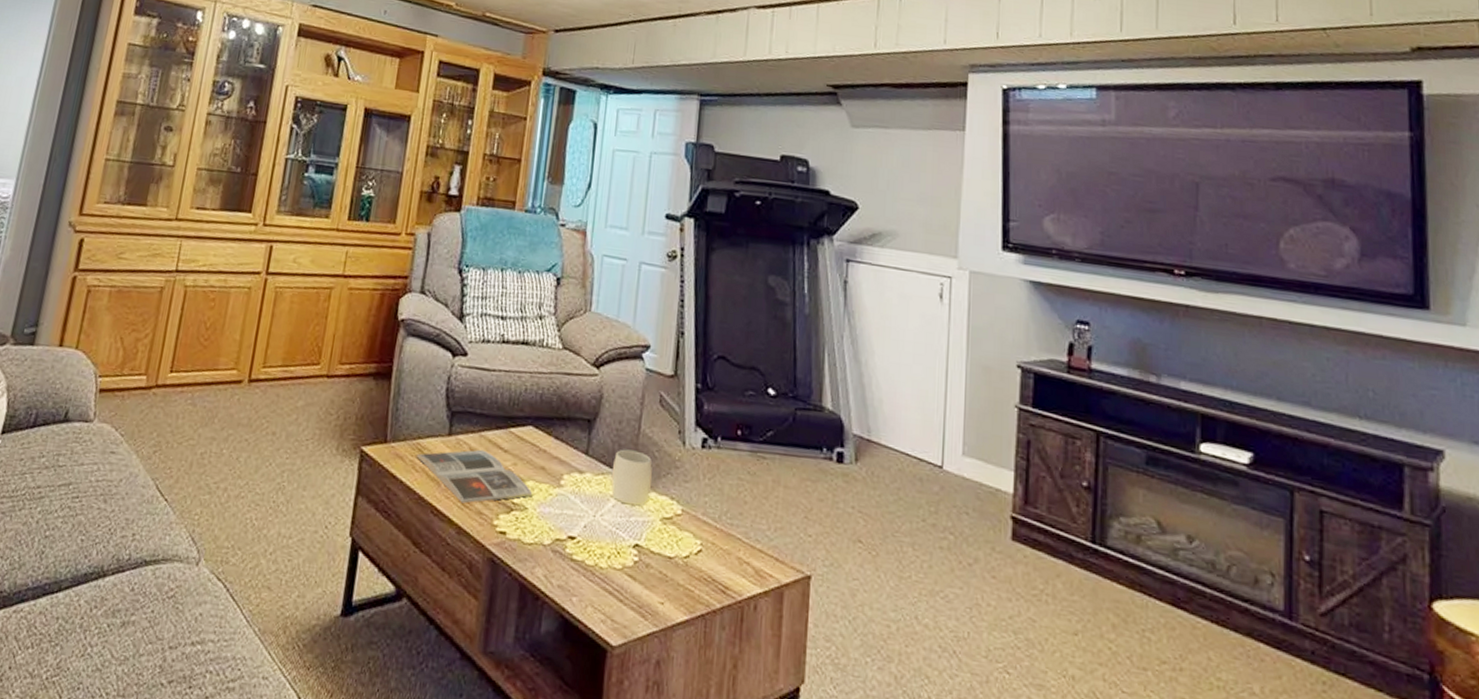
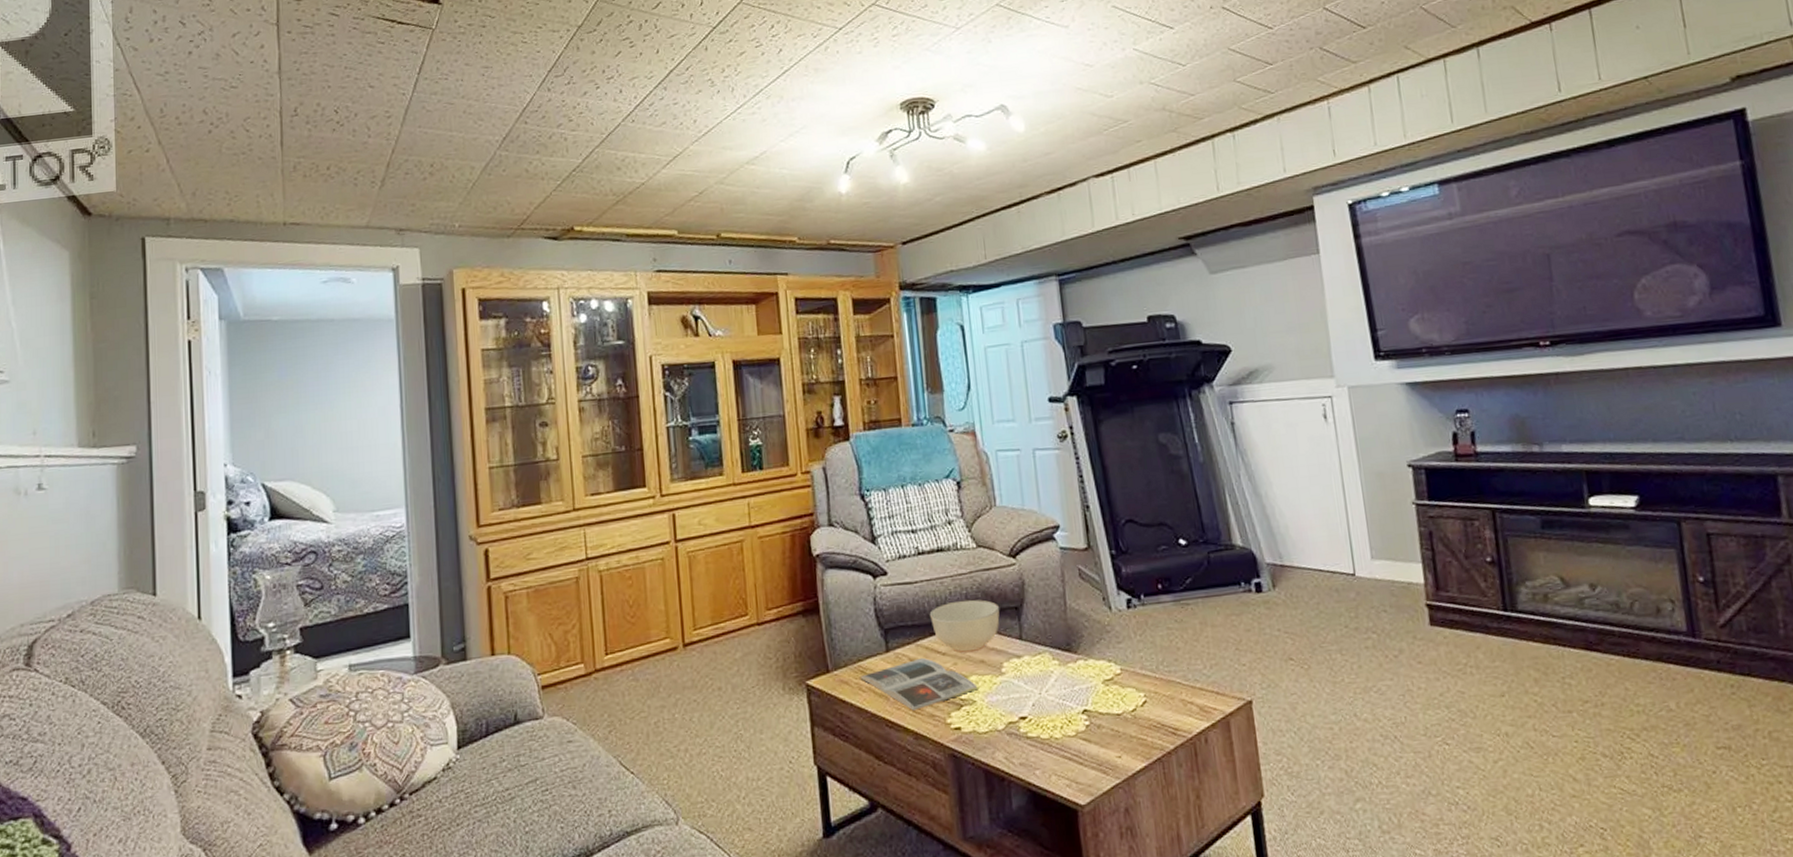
bowl: none [500,398,573,457] -> present [929,599,1000,653]
mug: present [611,449,653,506] -> none [1047,625,1088,676]

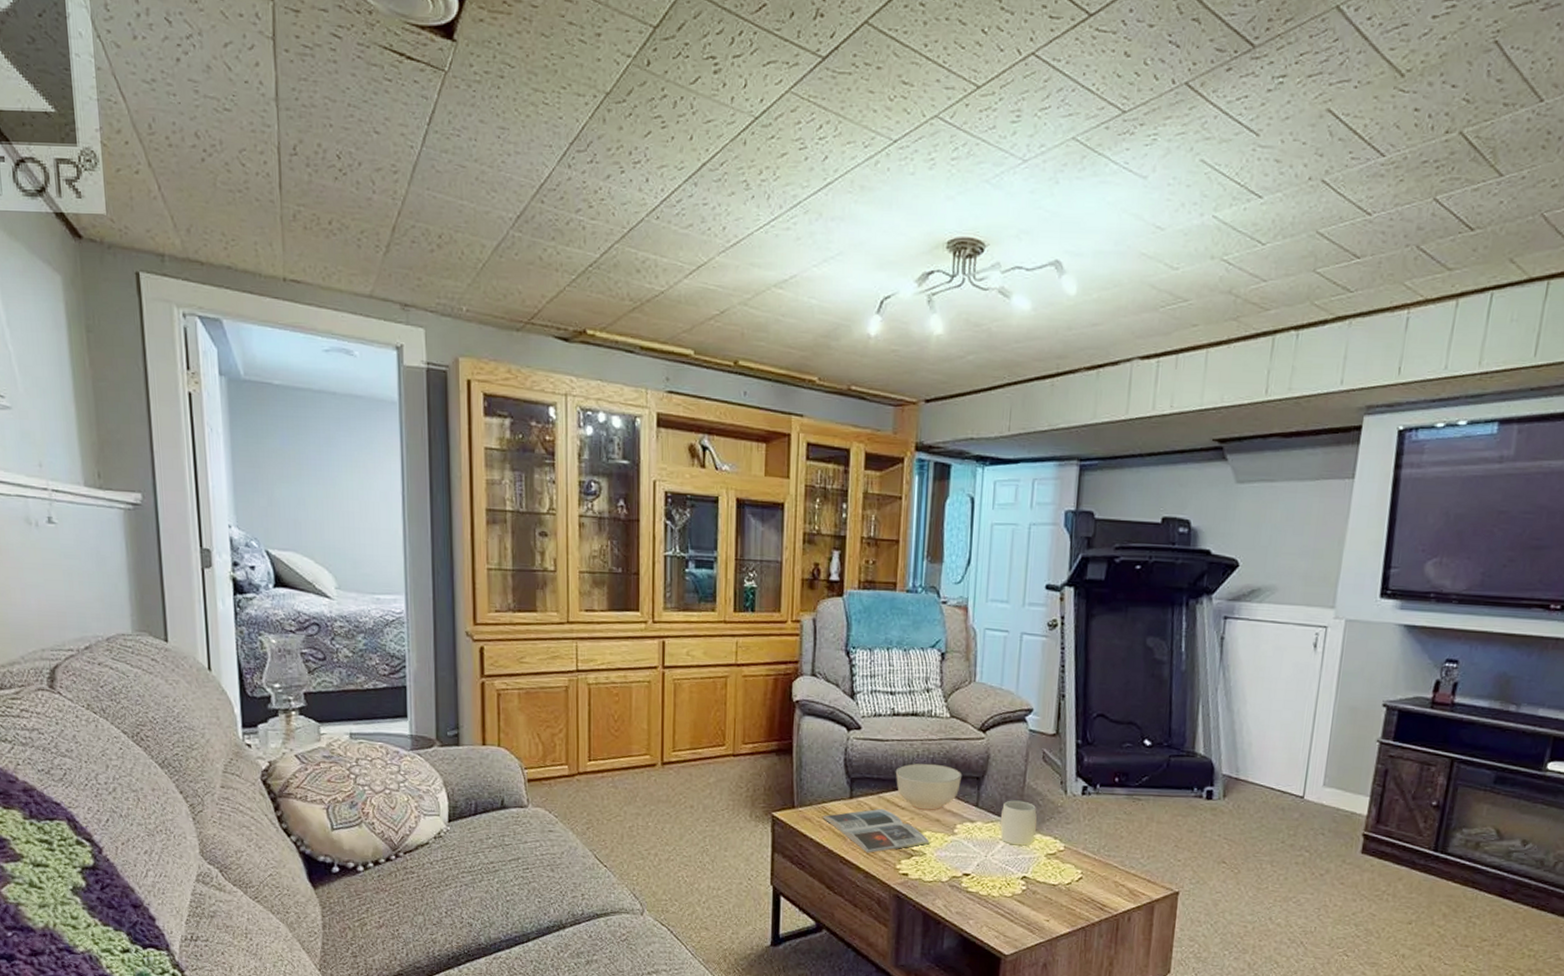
mug: none [1047,625,1088,676] -> present [1000,800,1038,846]

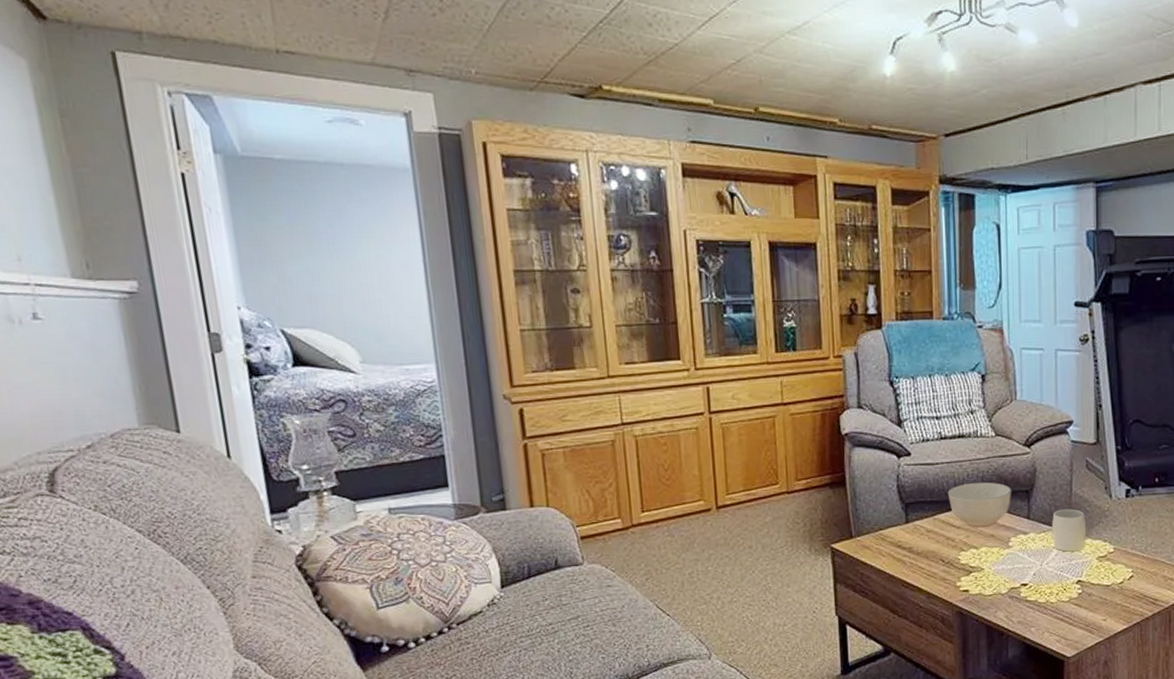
magazine: present [822,808,930,853] -> none [880,529,987,574]

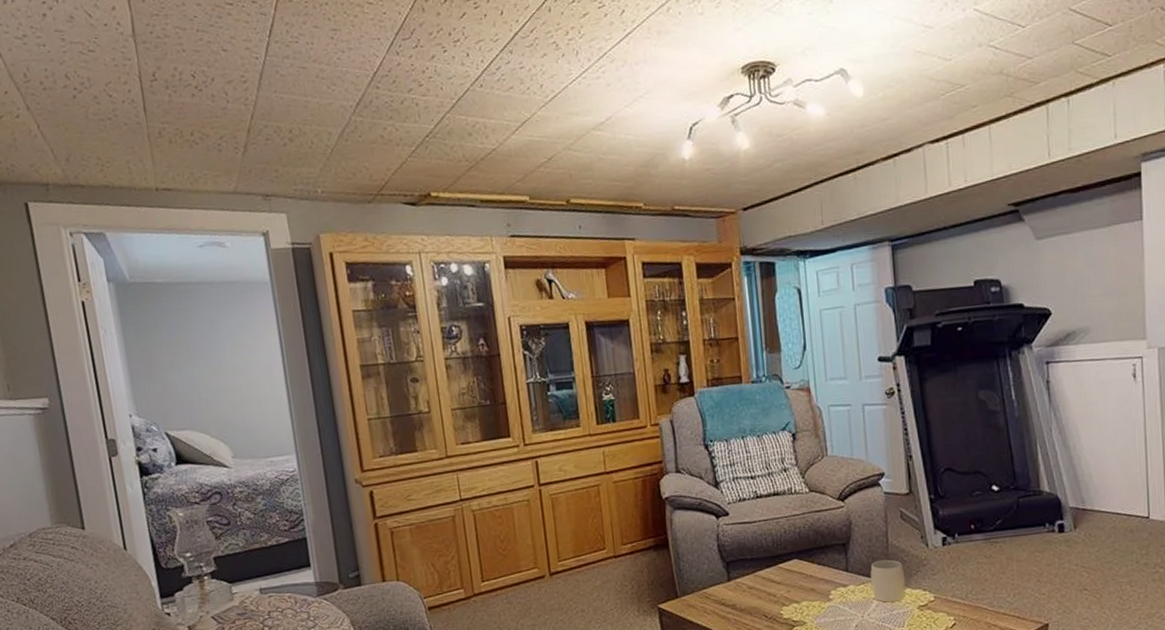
bowl: present [947,481,1012,528] -> none [766,536,829,583]

